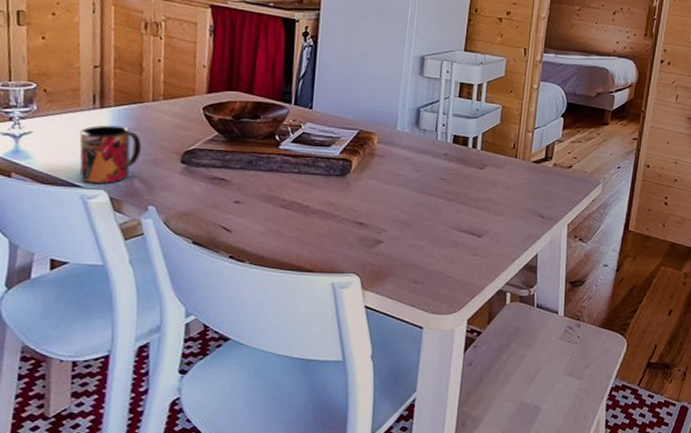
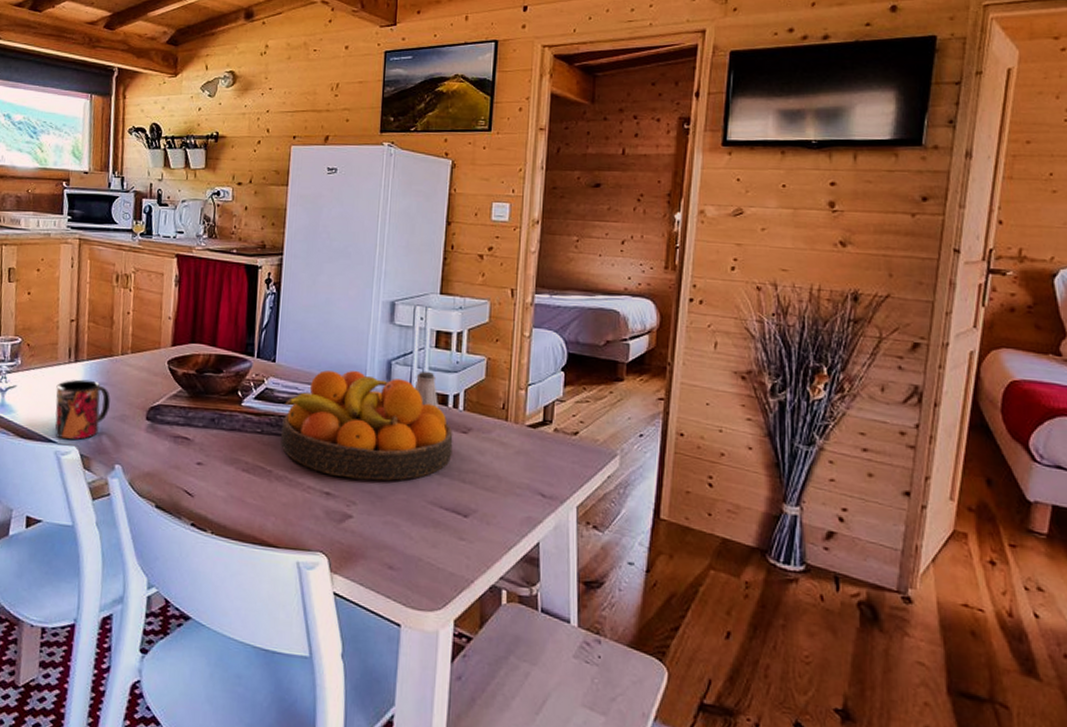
fruit bowl: none [317,116,472,211] -> present [280,370,453,481]
saltshaker: none [439,117,460,148] -> present [414,371,438,407]

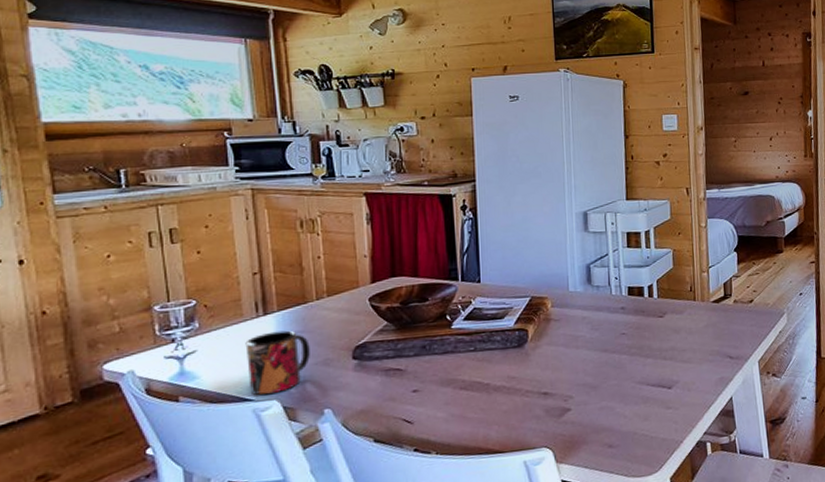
fruit bowl: present [280,370,453,481] -> none [493,279,653,377]
saltshaker: present [414,371,438,407] -> none [613,269,636,300]

